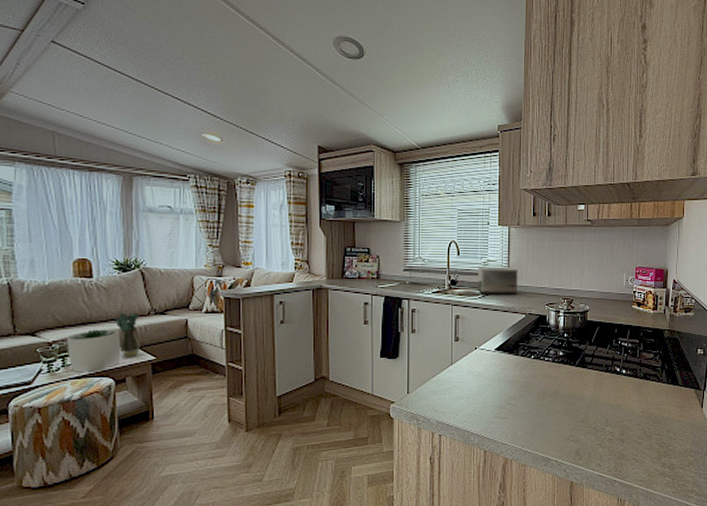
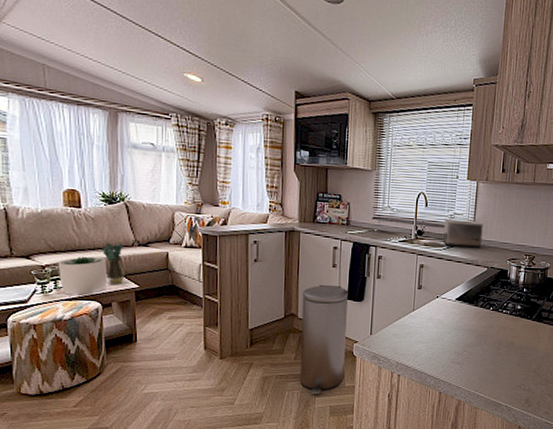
pedal bin: none [333,344,381,464] -> present [299,285,348,395]

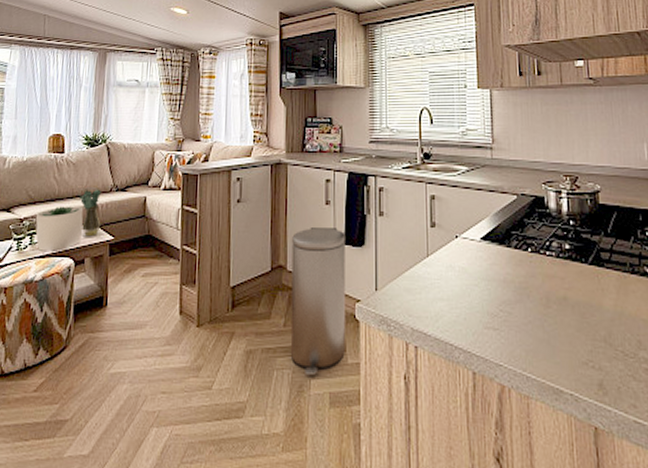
toaster: present [443,219,483,248] -> none [456,137,505,170]

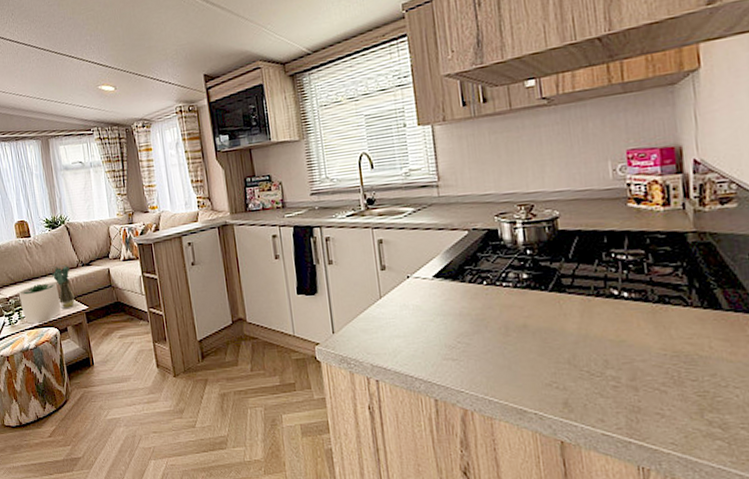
pedal bin: present [290,228,345,376] -> none [247,280,311,412]

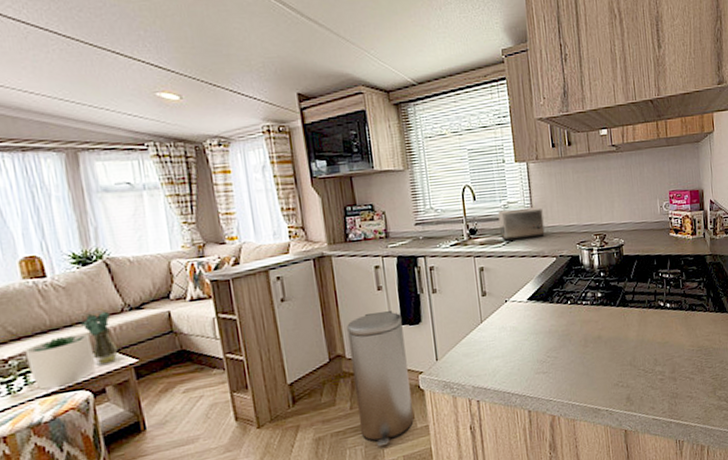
pedal bin: none [247,280,311,412] -> present [347,311,414,447]
toaster: none [399,174,454,212] -> present [498,207,545,241]

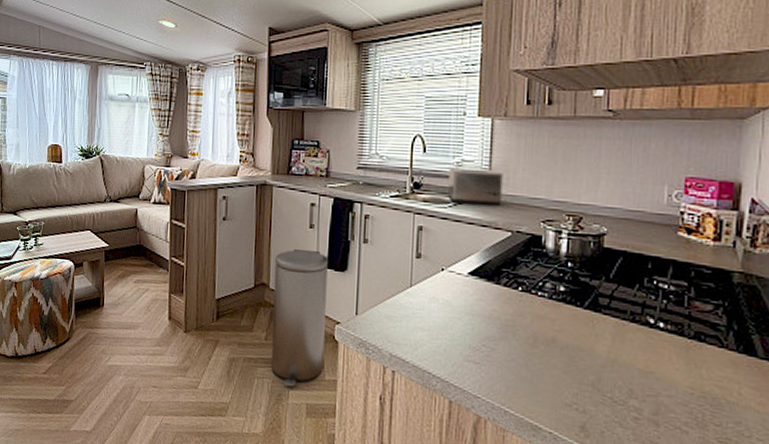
planter: present [24,333,96,390] -> none [39,212,81,253]
vase: present [81,311,119,365] -> none [77,198,97,243]

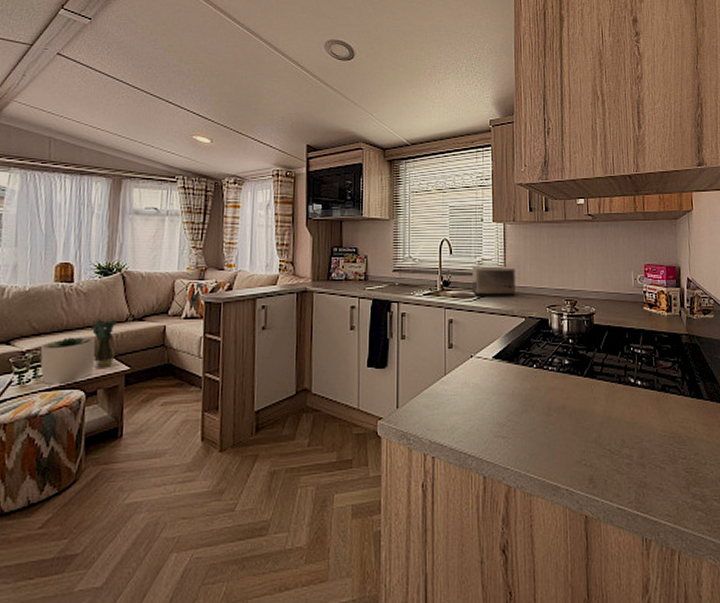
planter: none [39,212,81,253] -> present [40,337,96,384]
vase: none [77,198,97,243] -> present [91,319,116,368]
pedal bin: present [270,249,328,387] -> none [314,352,369,491]

